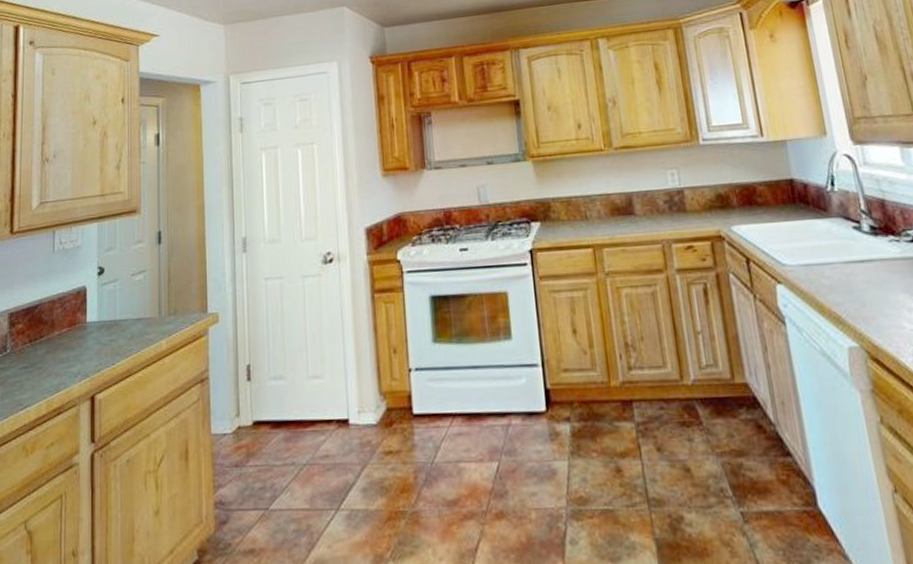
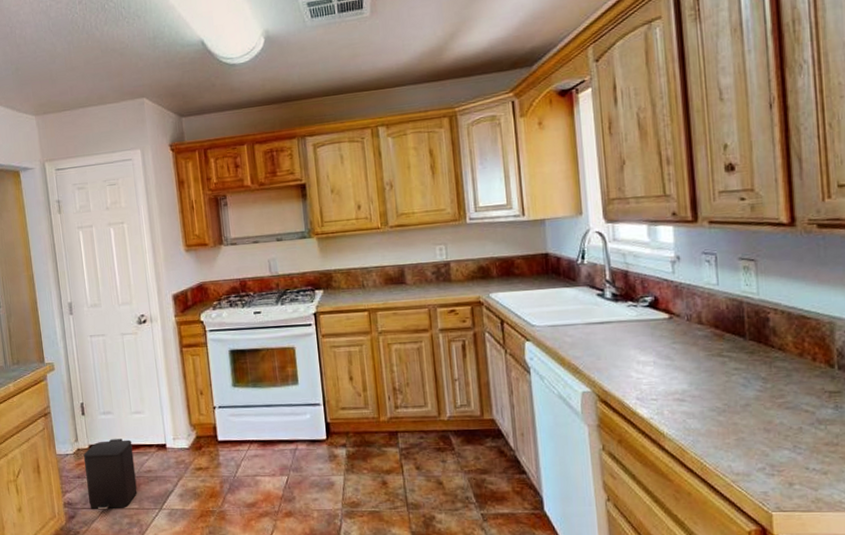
pedal bin: none [244,412,310,512] -> present [83,439,137,510]

